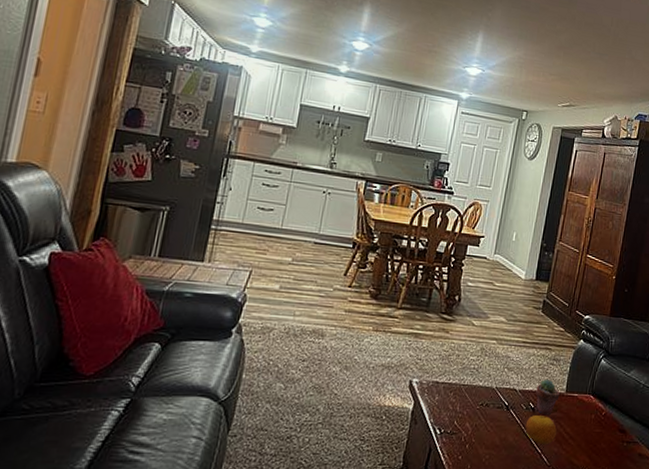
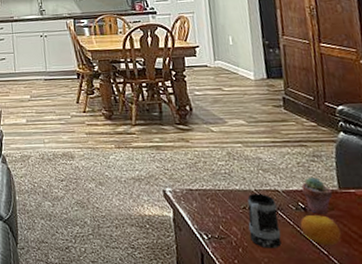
mug: none [479,391,511,446] -> present [247,193,282,249]

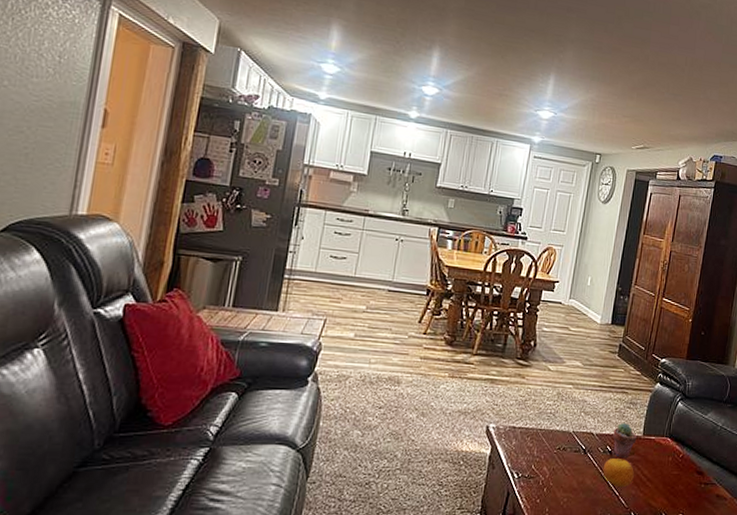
mug: present [247,193,282,249] -> none [557,435,588,489]

